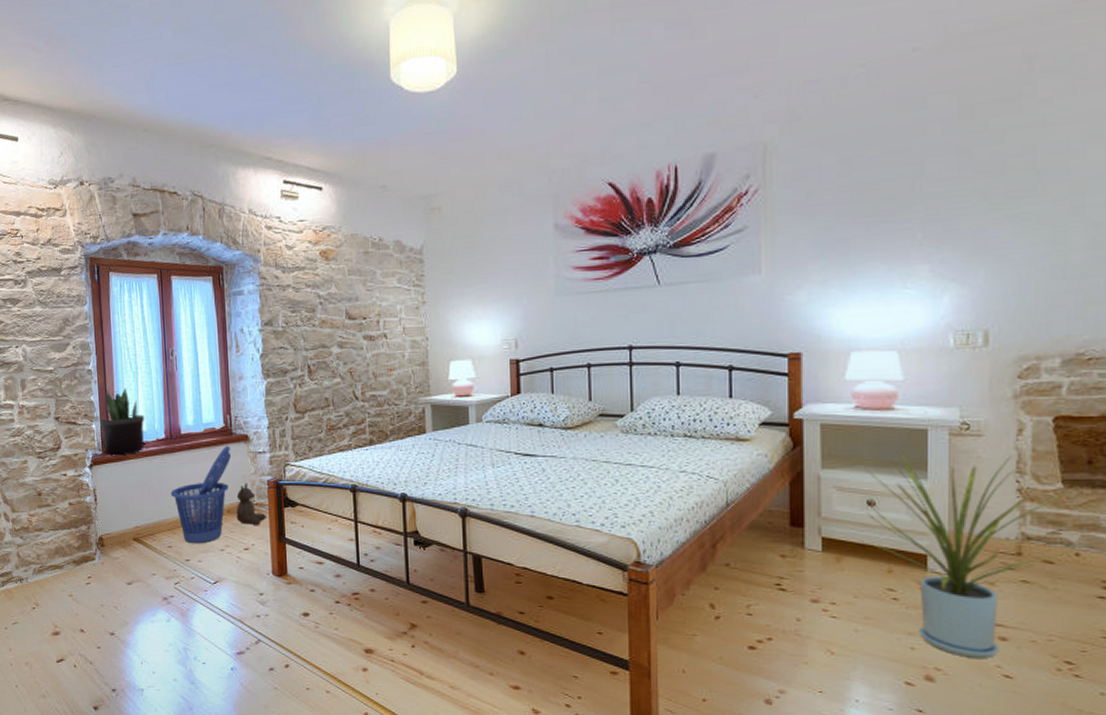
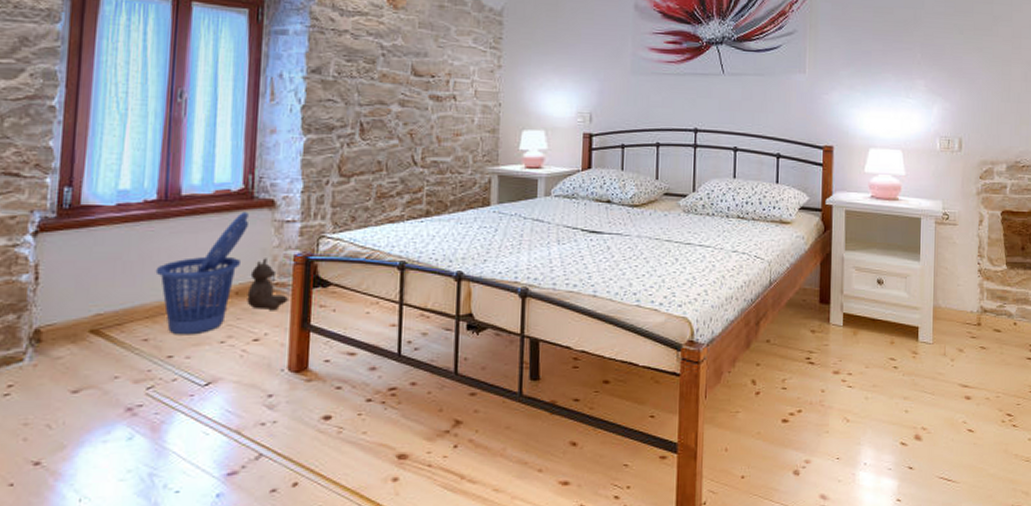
planter: present [100,387,145,455] -> none [59,132,130,219]
house plant: present [863,449,1075,658] -> none [873,234,1014,416]

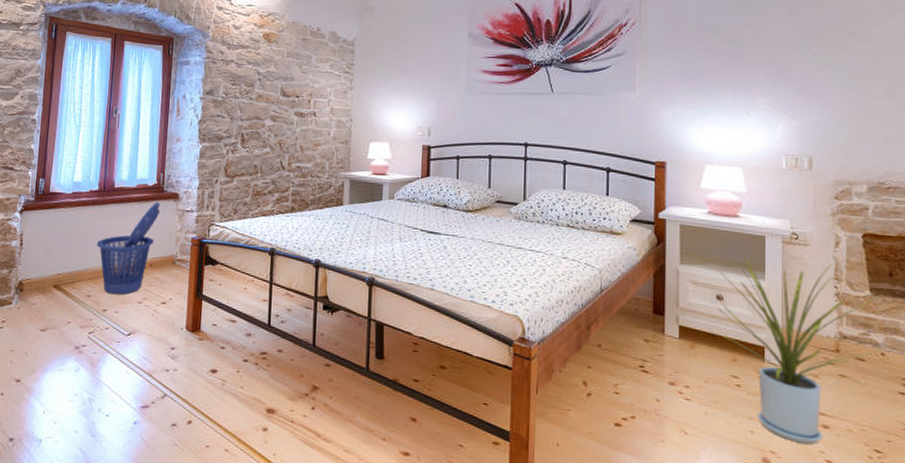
teddy bear: present [247,258,288,309] -> none [157,239,187,280]
house plant: none [873,234,1014,416] -> present [713,251,880,444]

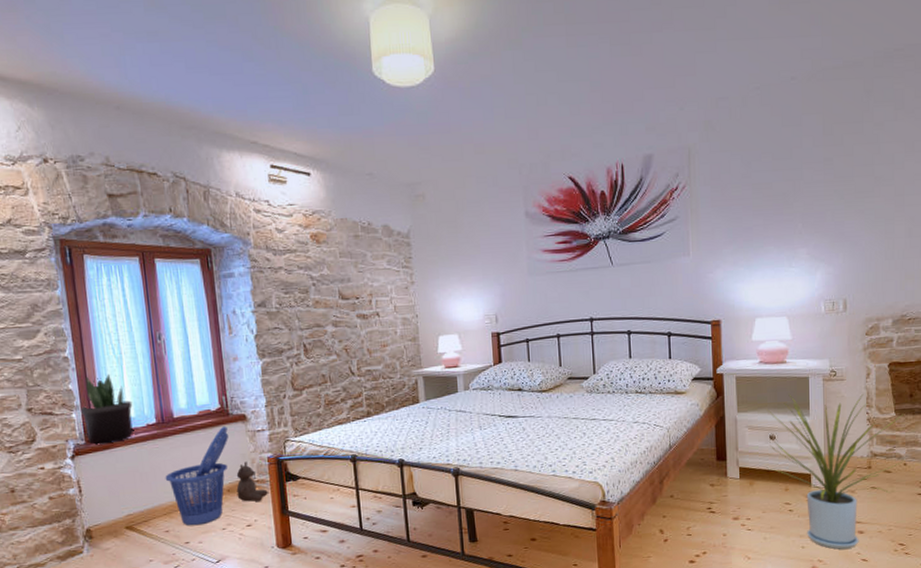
planter: none [37,139,82,203] -> present [81,373,133,444]
teddy bear: none [157,239,187,280] -> present [236,461,268,502]

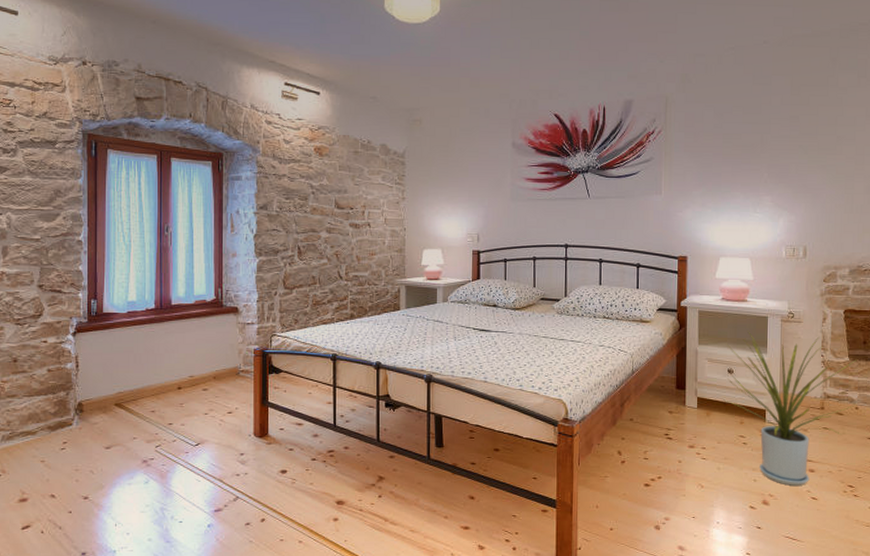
planter: present [81,373,133,444] -> none [87,258,135,323]
laundry basket: present [165,426,228,525] -> none [157,316,220,407]
teddy bear: present [236,461,268,502] -> none [222,351,251,390]

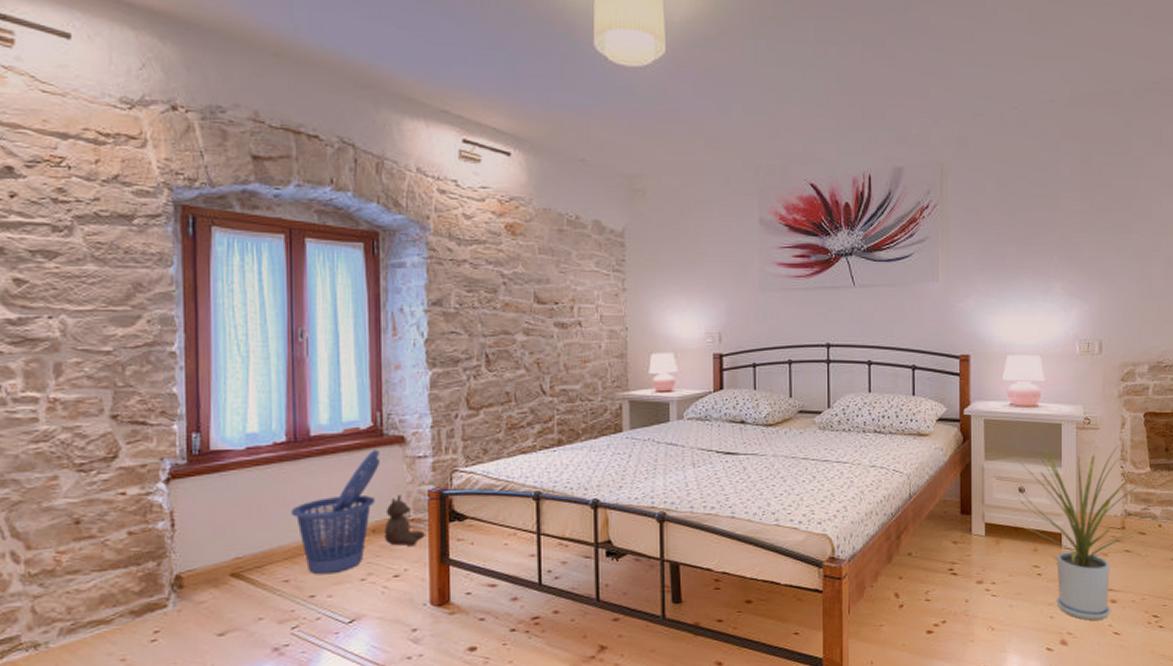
laundry basket: none [157,316,220,407] -> present [291,449,379,574]
teddy bear: none [222,351,251,390] -> present [384,494,425,546]

